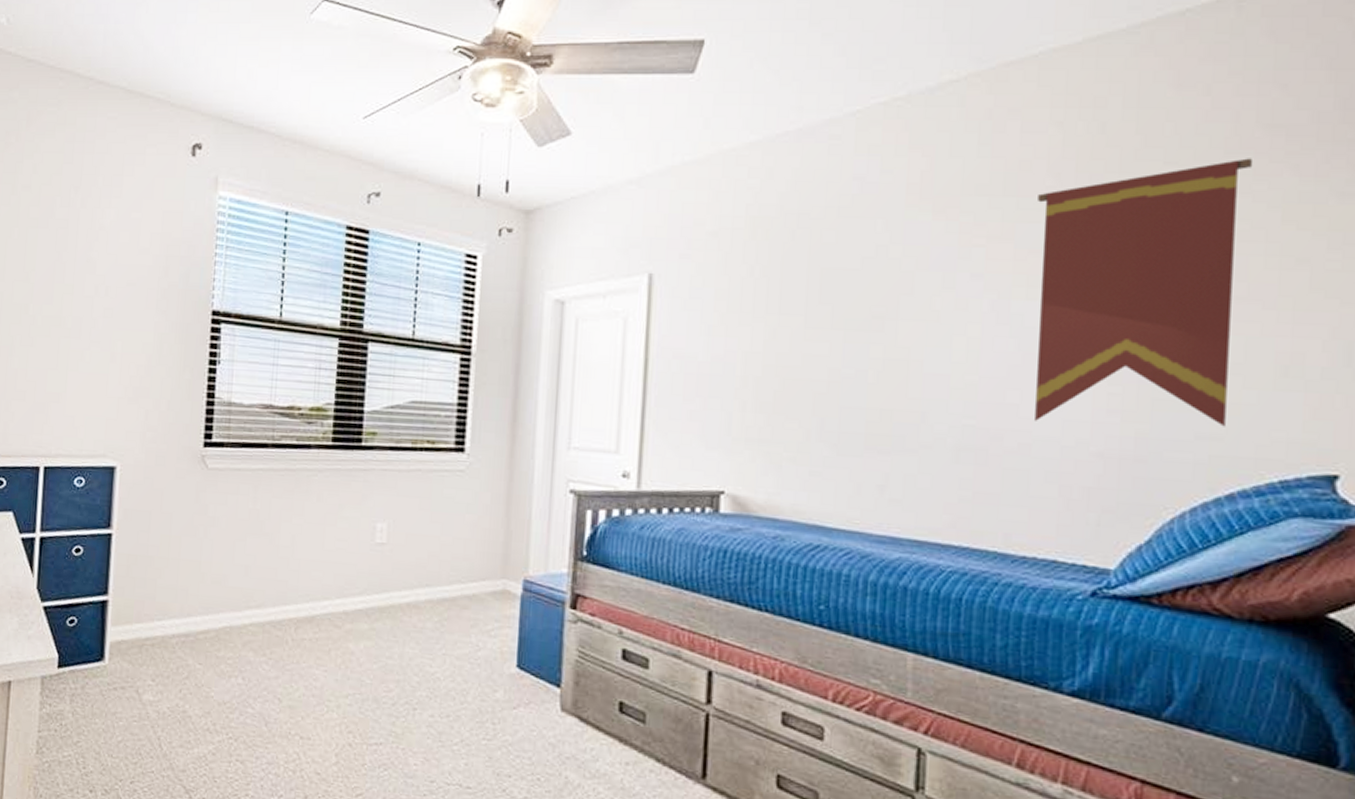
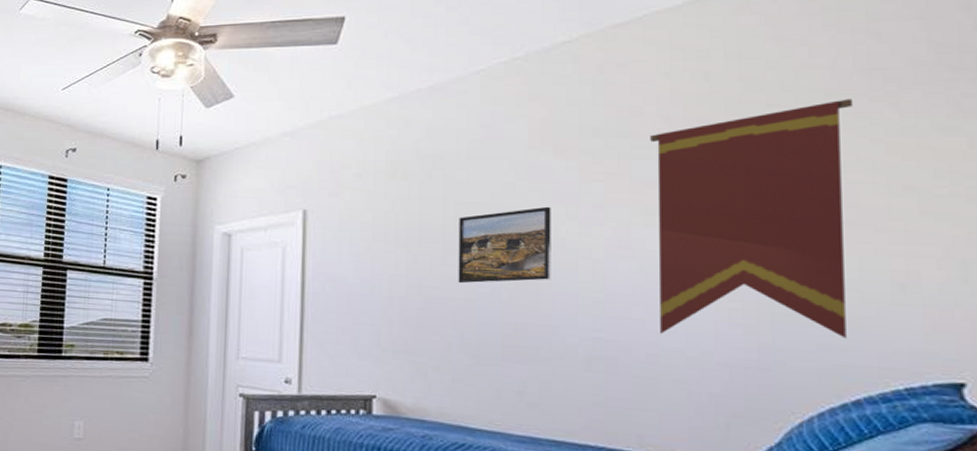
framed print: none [820,274,927,363] -> present [458,206,551,284]

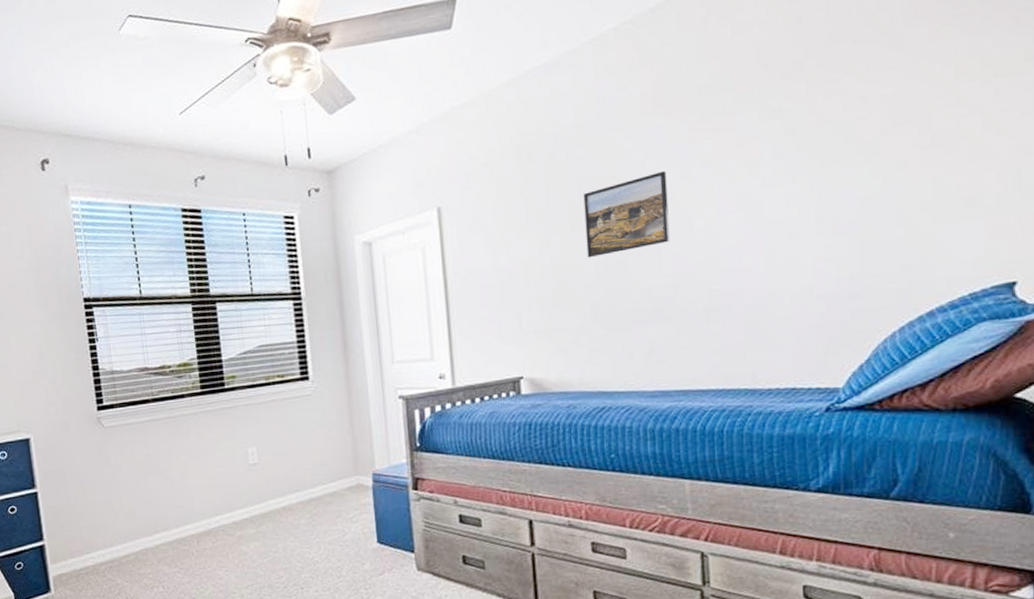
pennant: present [650,98,854,339] -> none [751,25,928,277]

